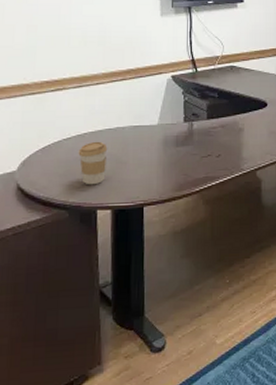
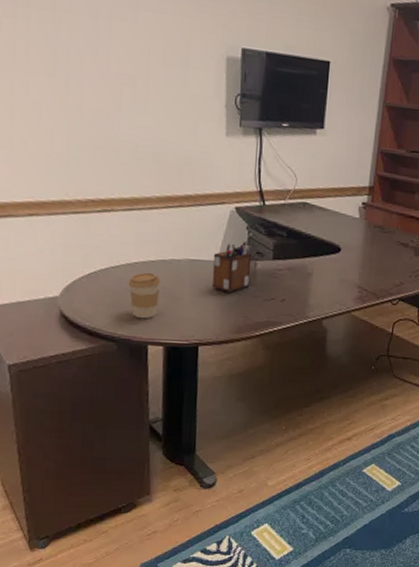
desk organizer: none [153,105,188,153] -> present [212,241,252,293]

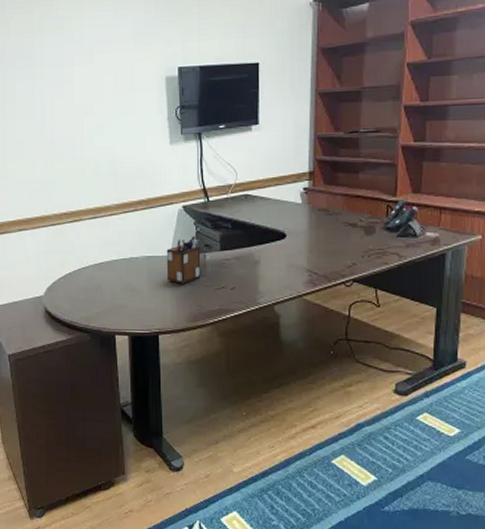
coffee cup: present [128,272,161,319] -> none [96,270,123,312]

